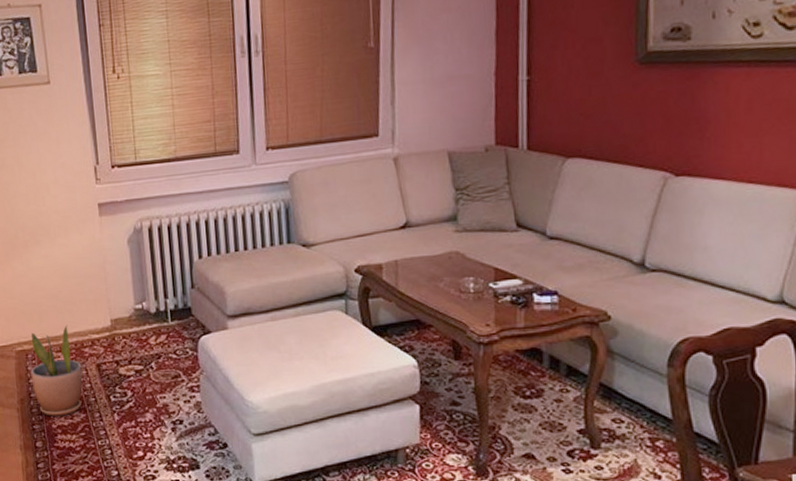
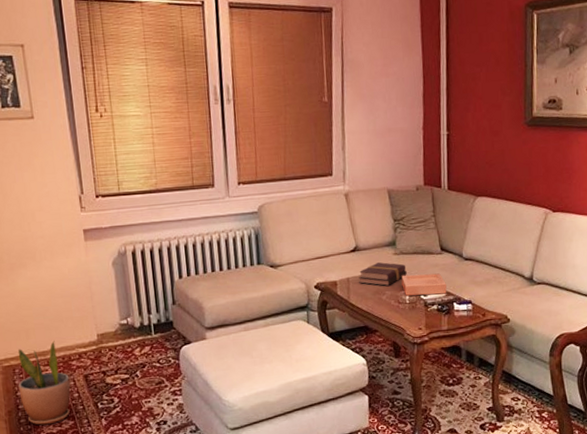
book: none [409,241,471,271] -> present [359,262,407,286]
tray: none [464,256,524,284] -> present [401,273,447,296]

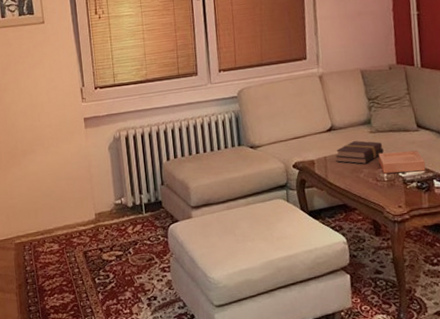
potted plant: present [17,340,71,426] -> none [27,219,72,299]

